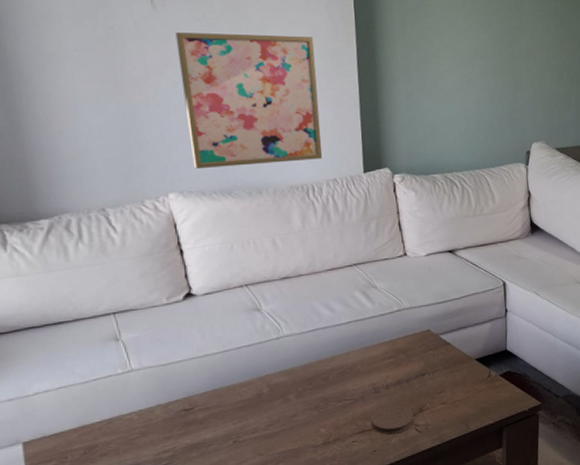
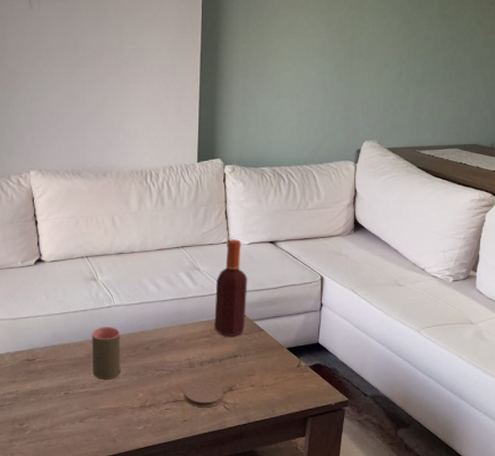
wall art: present [175,32,323,170] -> none [47,28,163,151]
cup: none [259,360,298,420] -> present [92,327,121,380]
bottle: none [395,251,430,355] -> present [214,239,248,336]

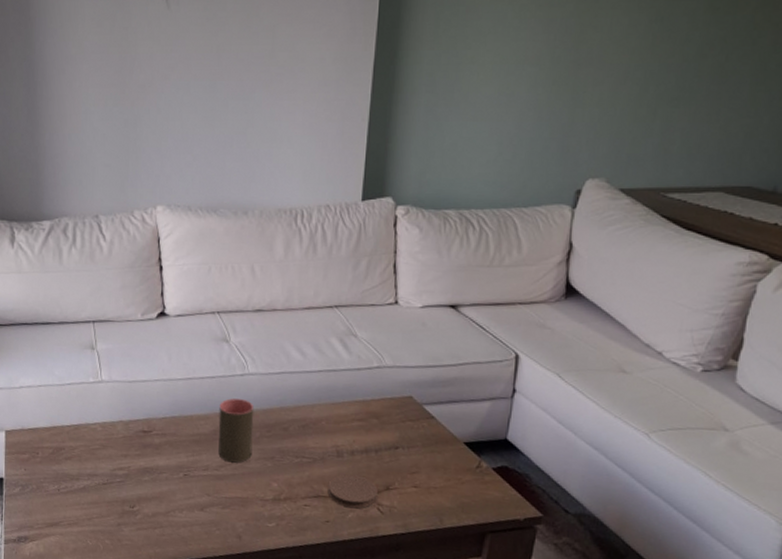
bottle: present [214,239,248,336] -> none [371,300,418,423]

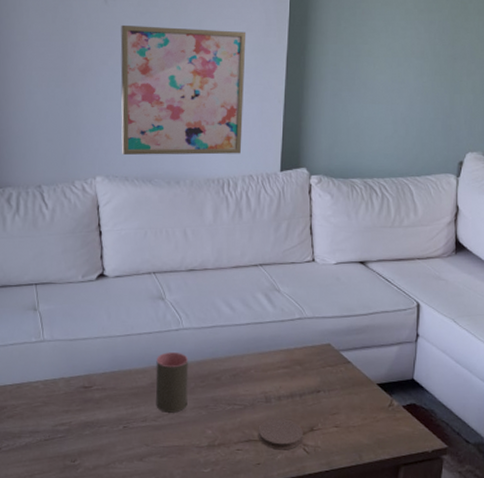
wall art: none [184,32,327,183] -> present [120,24,247,156]

